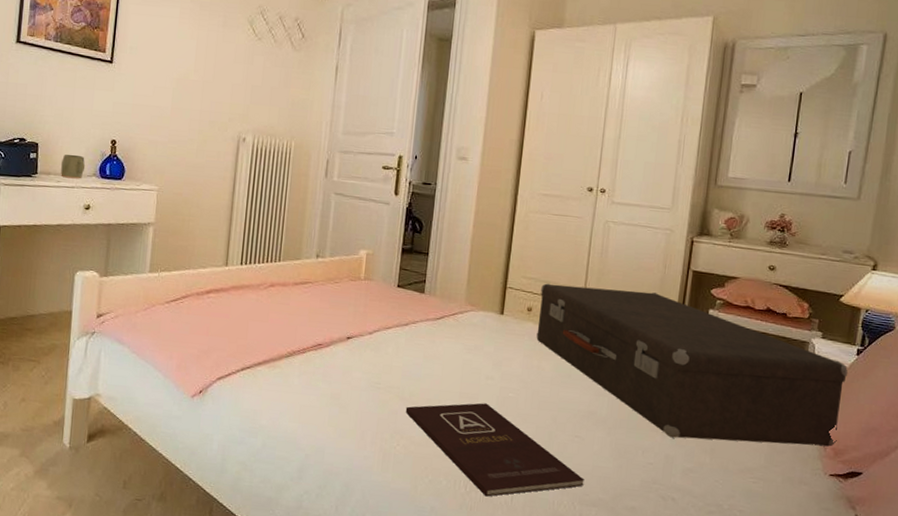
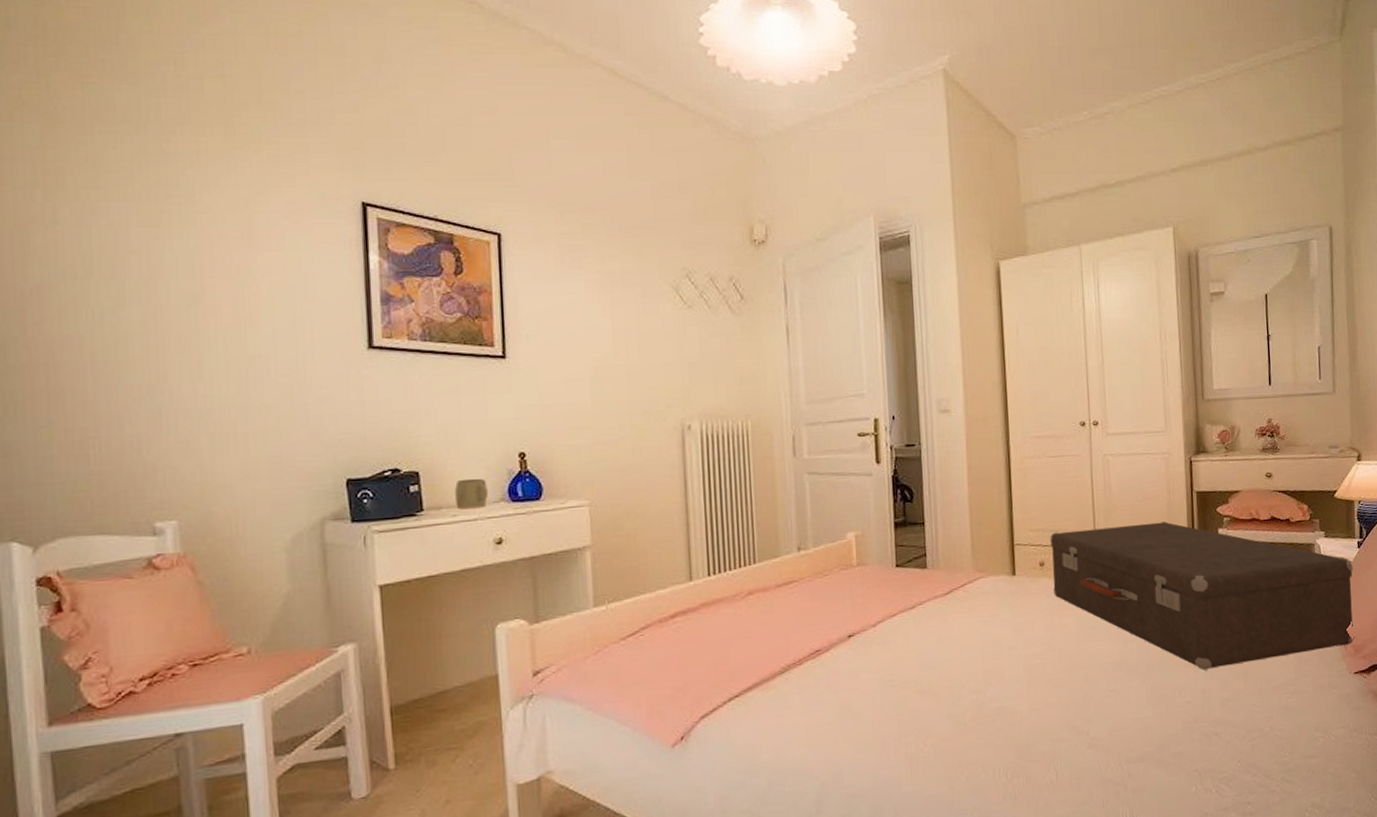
book: present [405,403,584,497] -> none [927,676,1127,780]

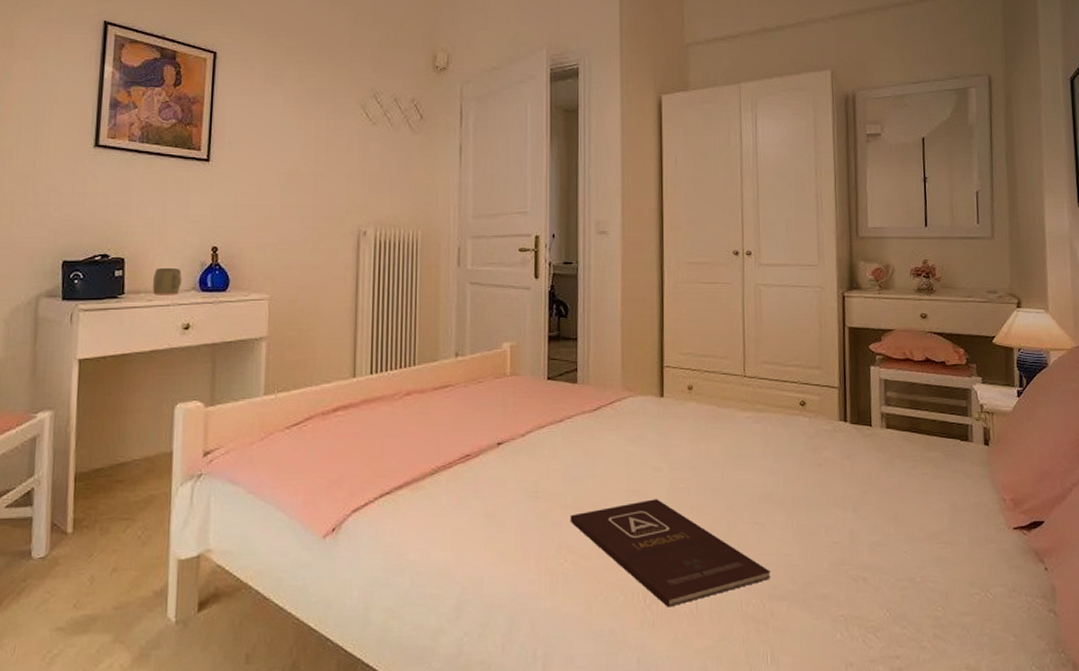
book: none [927,676,1127,780] -> present [570,499,771,607]
suitcase: present [1050,521,1354,670] -> none [699,355,1013,510]

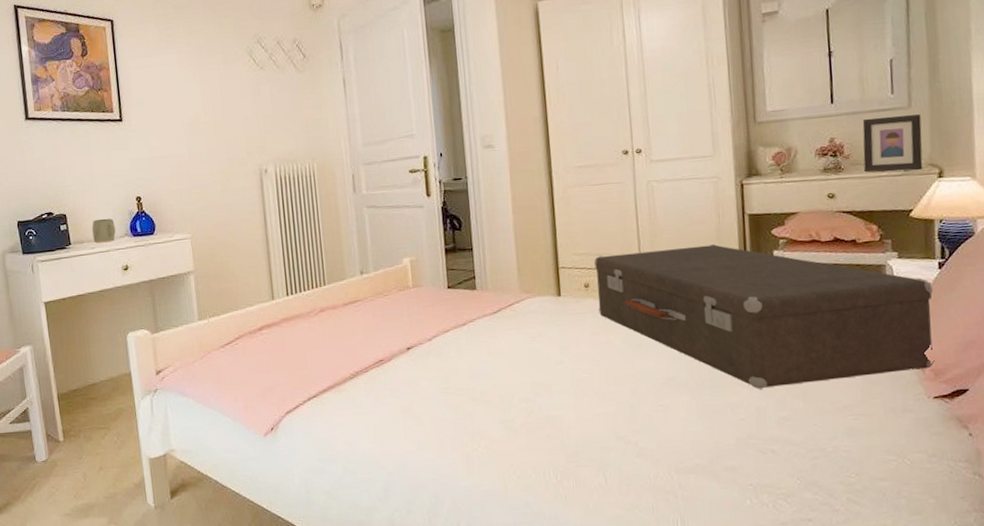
book: present [570,499,771,607] -> none [480,388,677,483]
suitcase: none [699,355,1013,510] -> present [594,244,934,389]
picture frame: none [952,244,1004,299] -> present [862,114,923,173]

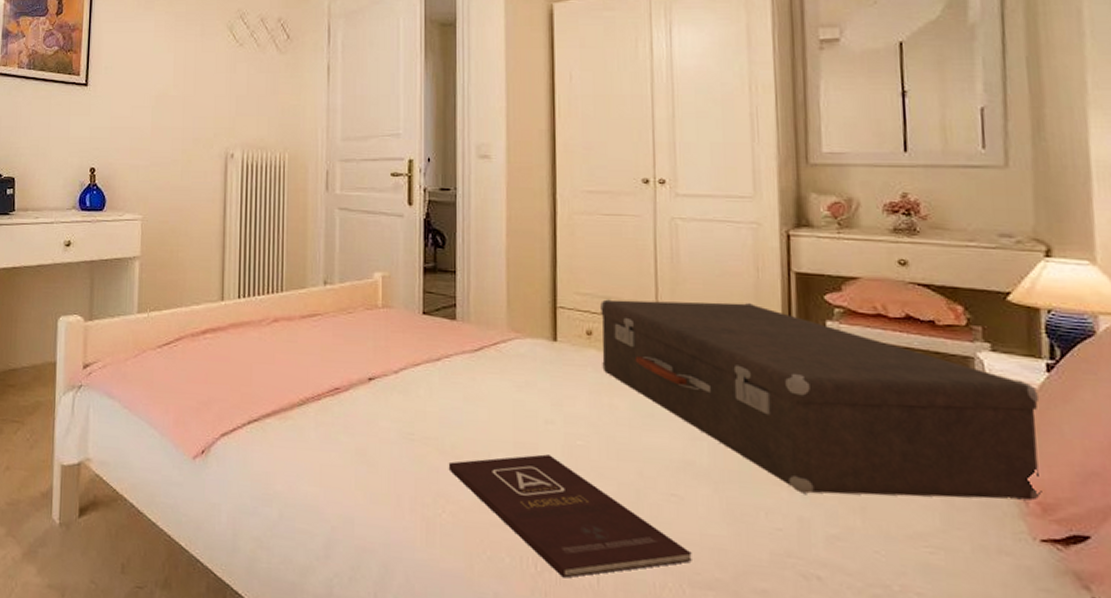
mug: present [92,218,116,243] -> none [39,187,64,214]
book: none [480,388,677,483] -> present [448,454,692,578]
picture frame: present [862,114,923,173] -> none [944,174,1025,245]

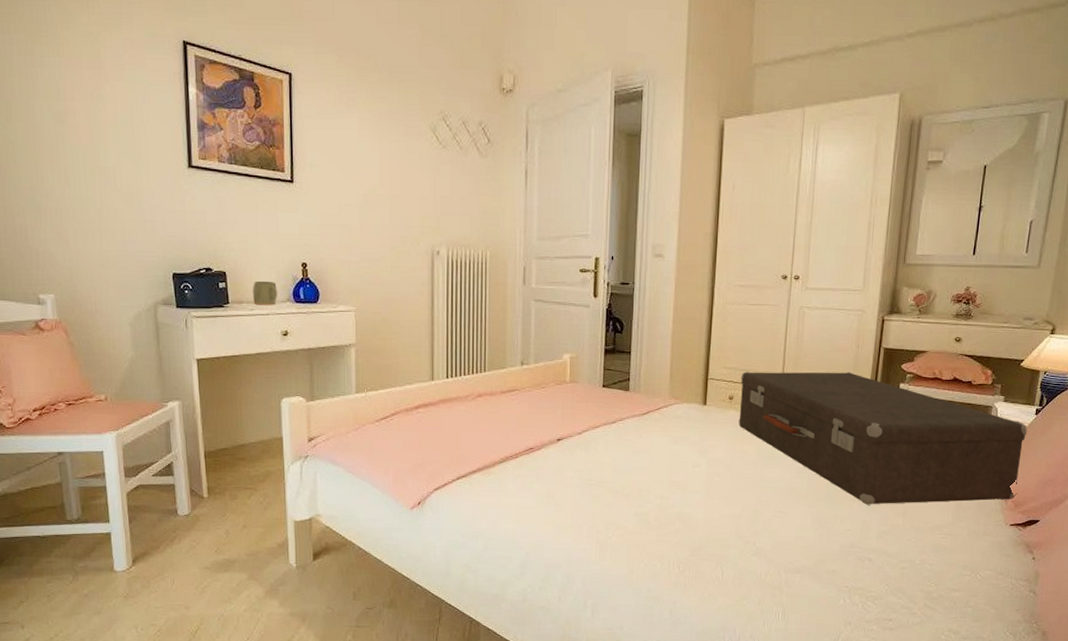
mug: none [39,187,64,214] -> present [253,281,278,306]
book: present [448,454,692,578] -> none [618,489,788,574]

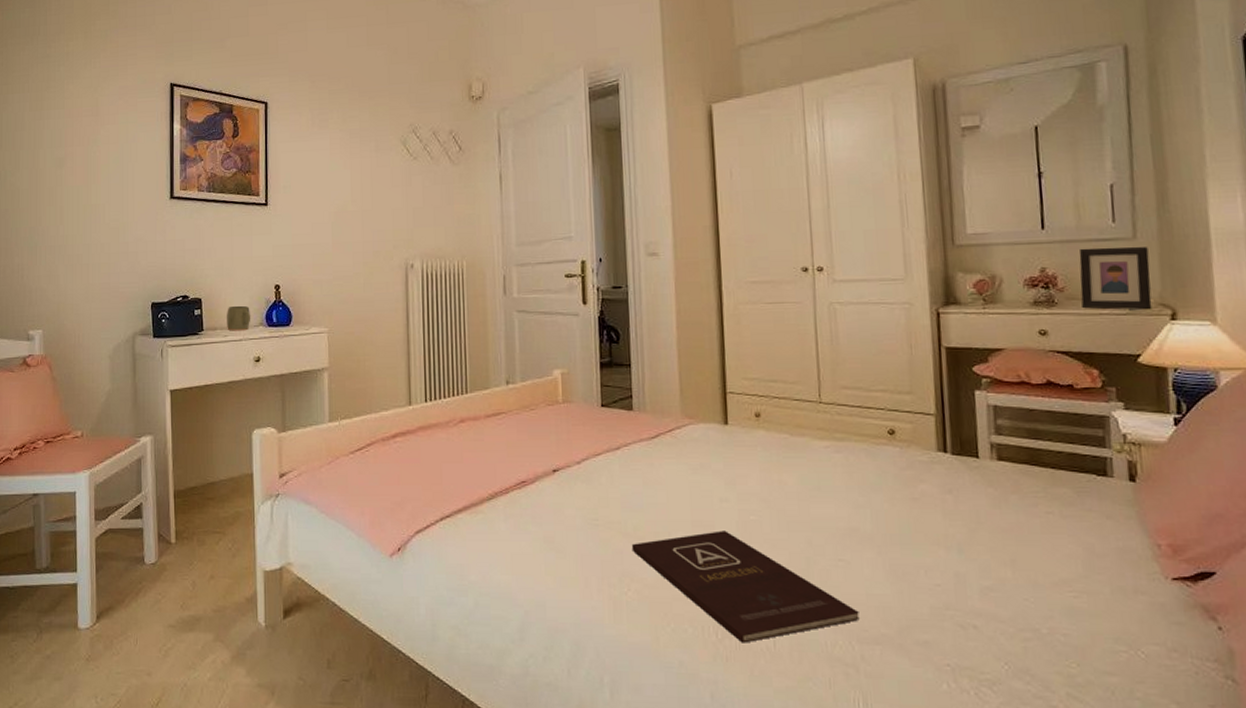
book: none [618,489,788,574] -> present [631,531,860,643]
suitcase: present [738,372,1027,505] -> none [767,379,1171,551]
picture frame: none [990,272,1047,326] -> present [1079,247,1152,310]

